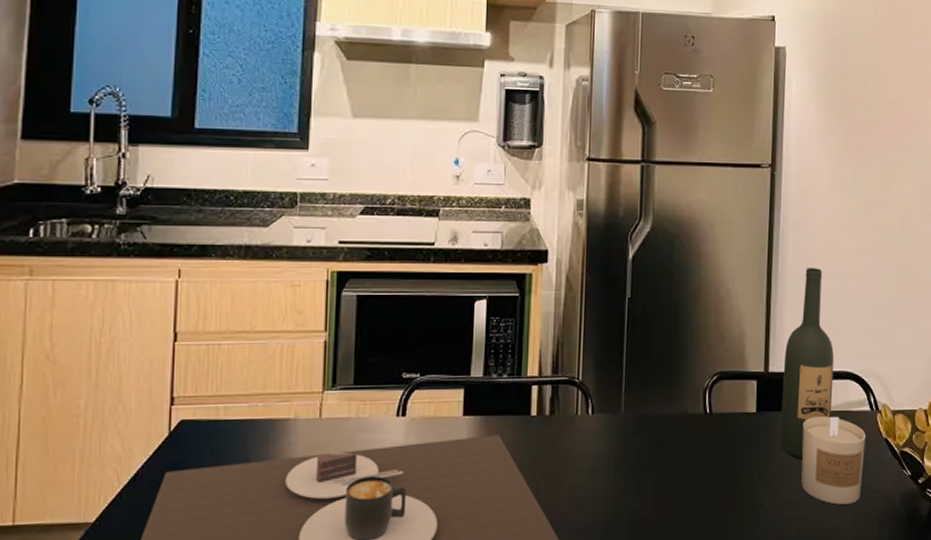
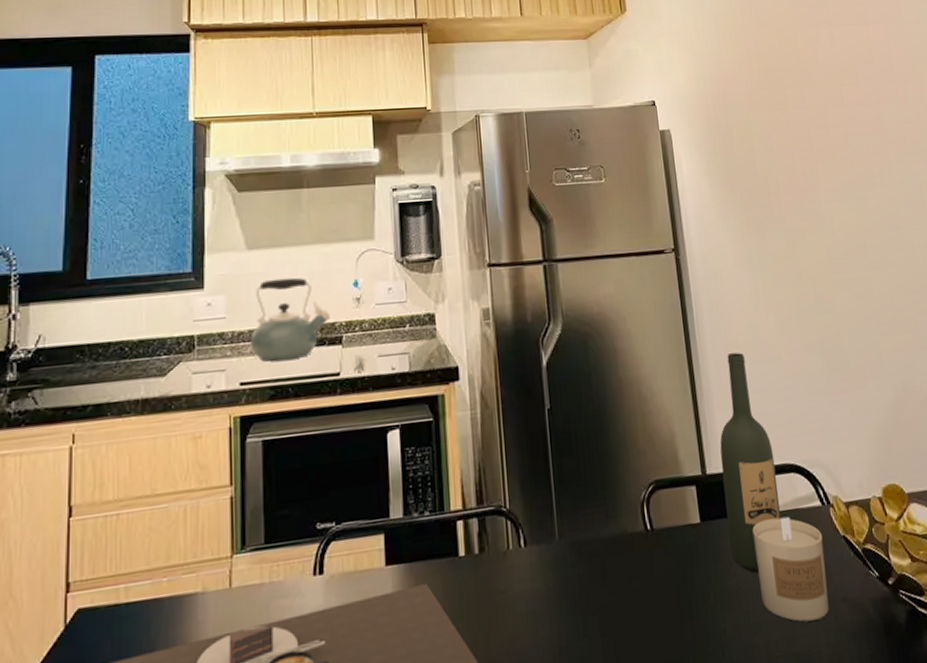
kettle: none [351,148,429,226] -> present [251,277,330,362]

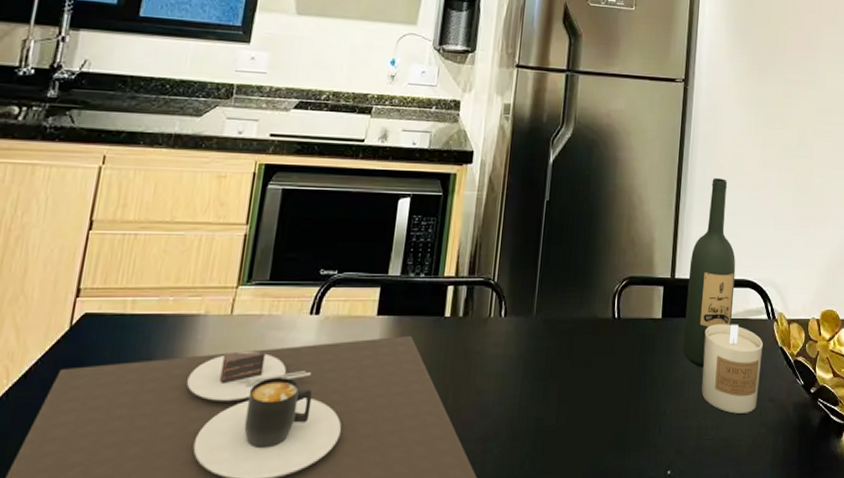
kettle: present [251,277,330,362] -> none [285,45,364,121]

